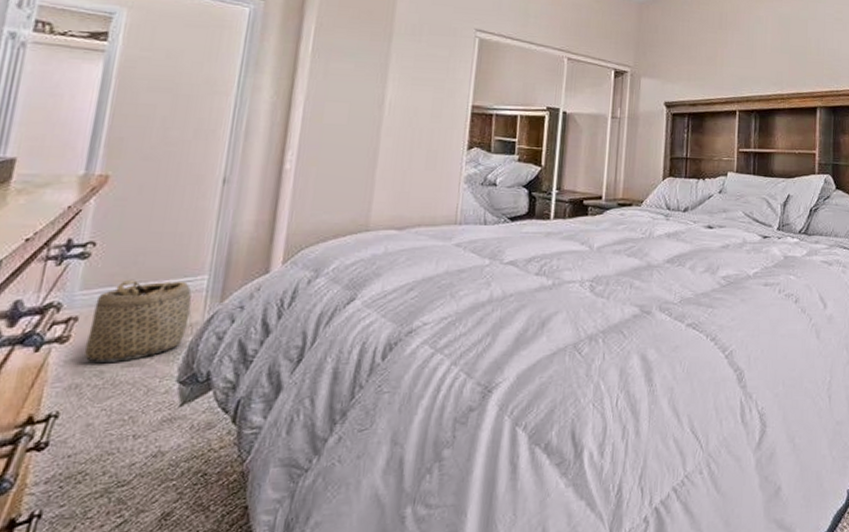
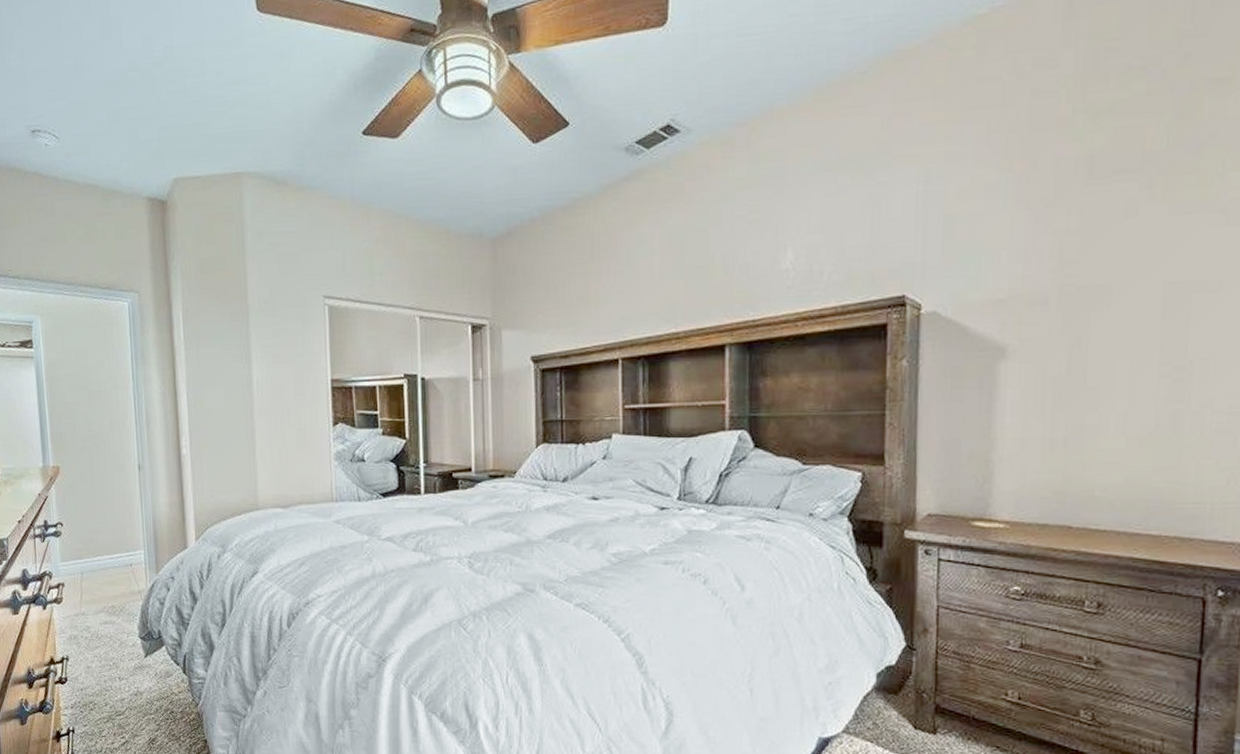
basket: present [84,279,192,362] -> none [73,553,137,620]

